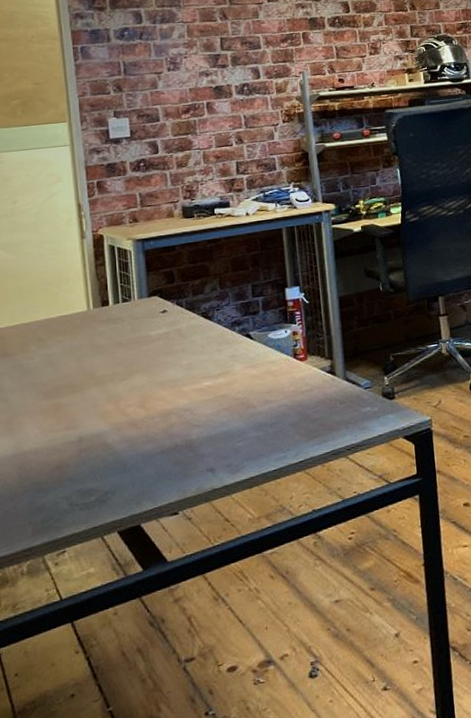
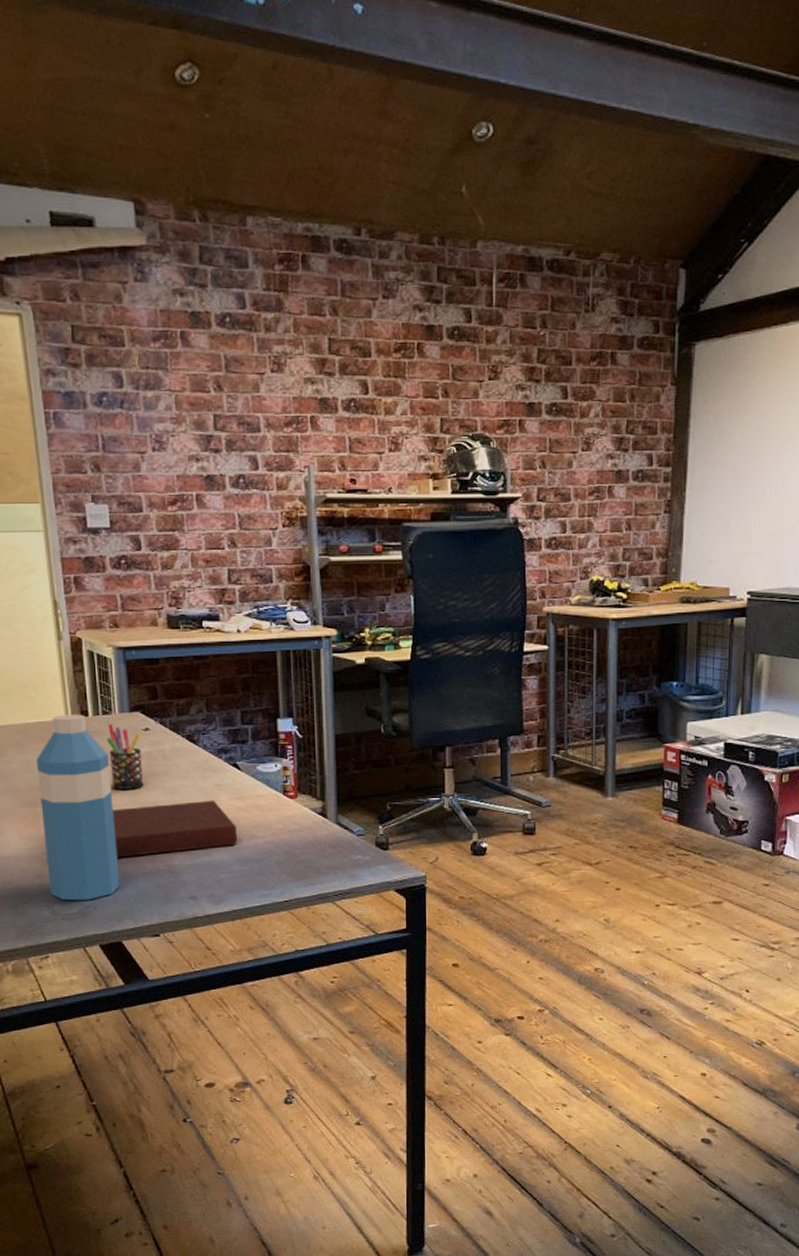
water bottle: none [58,304,139,490] -> present [36,714,120,901]
pen holder: none [125,310,162,372] -> present [106,724,144,790]
notebook: none [131,371,252,439] -> present [112,800,237,858]

